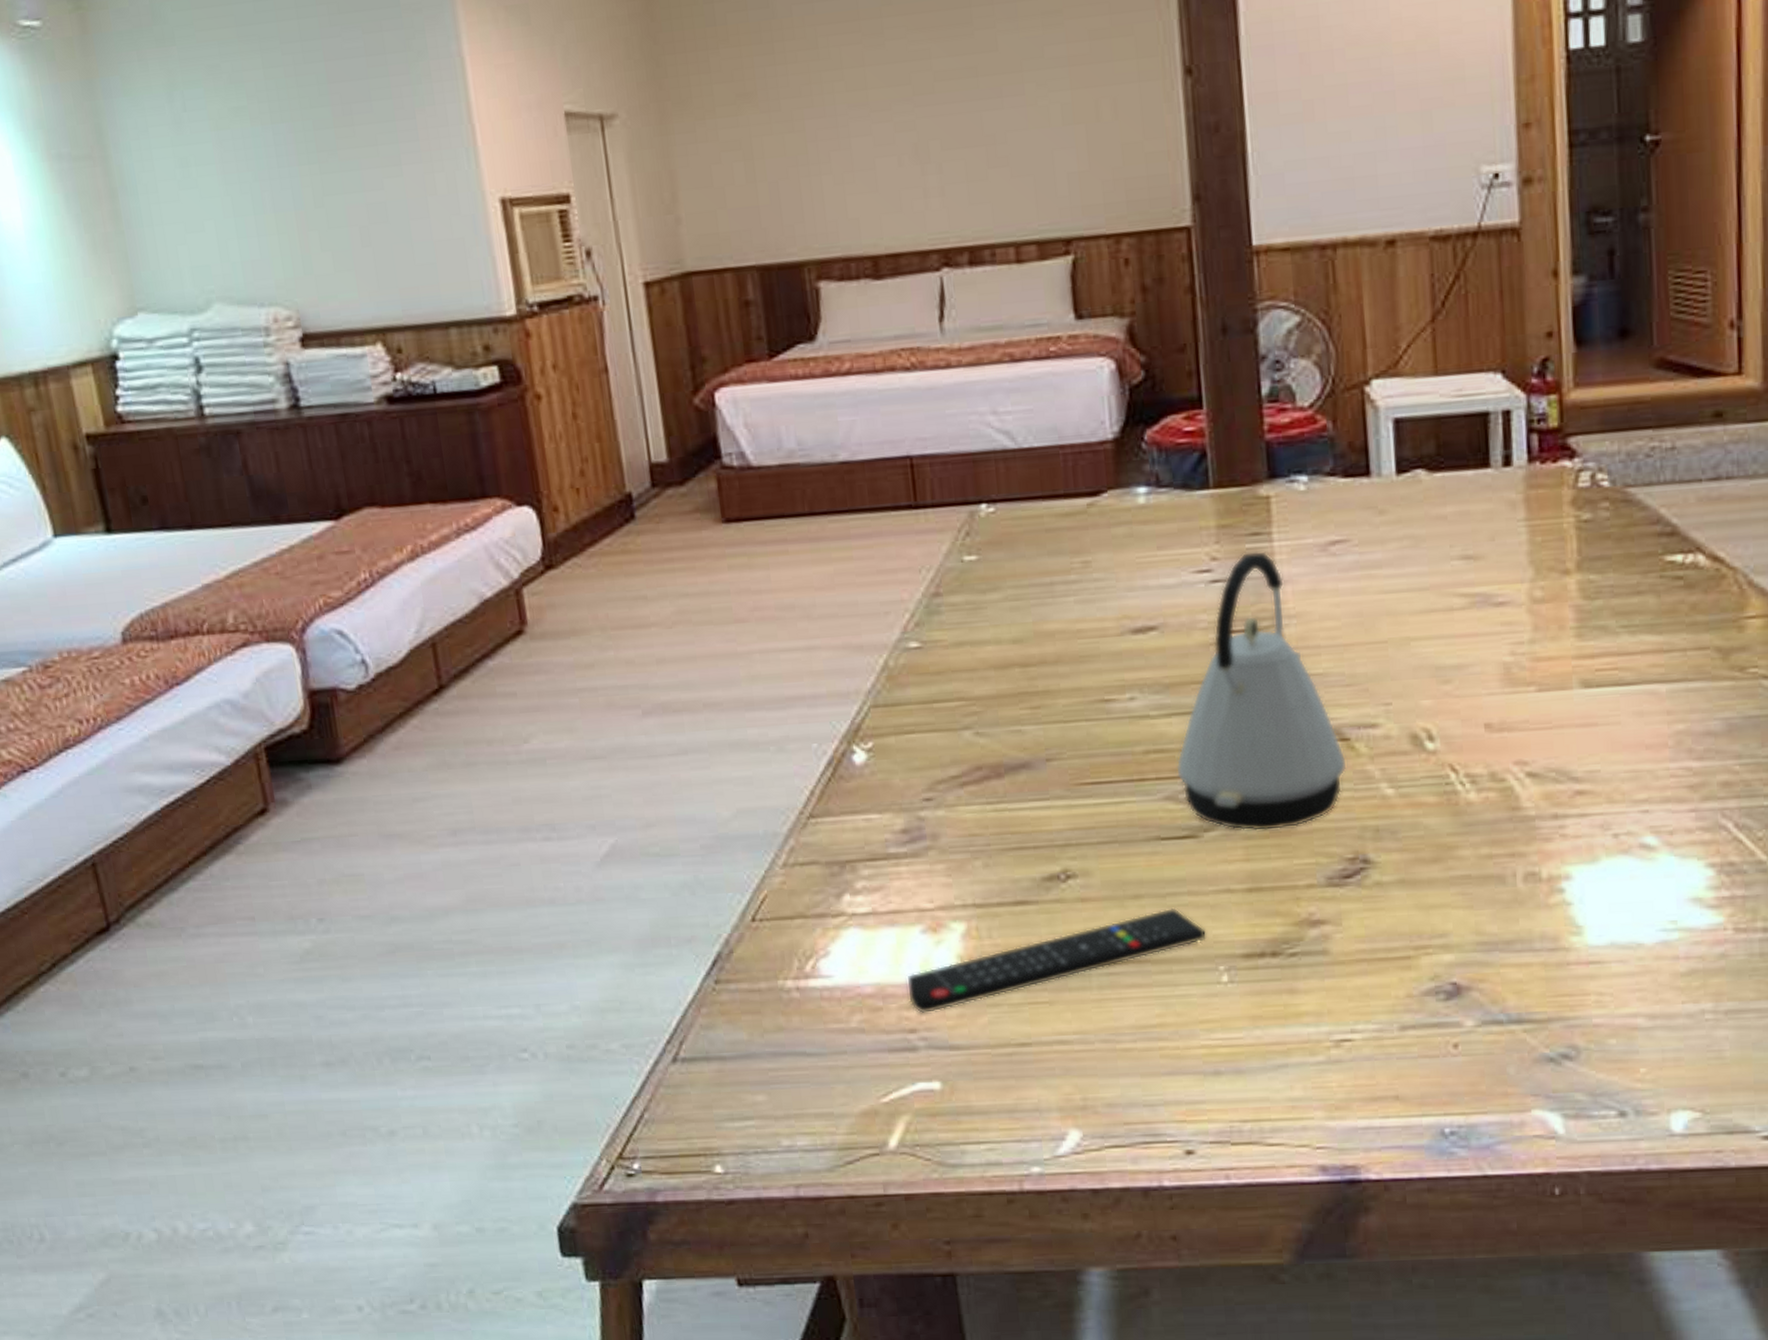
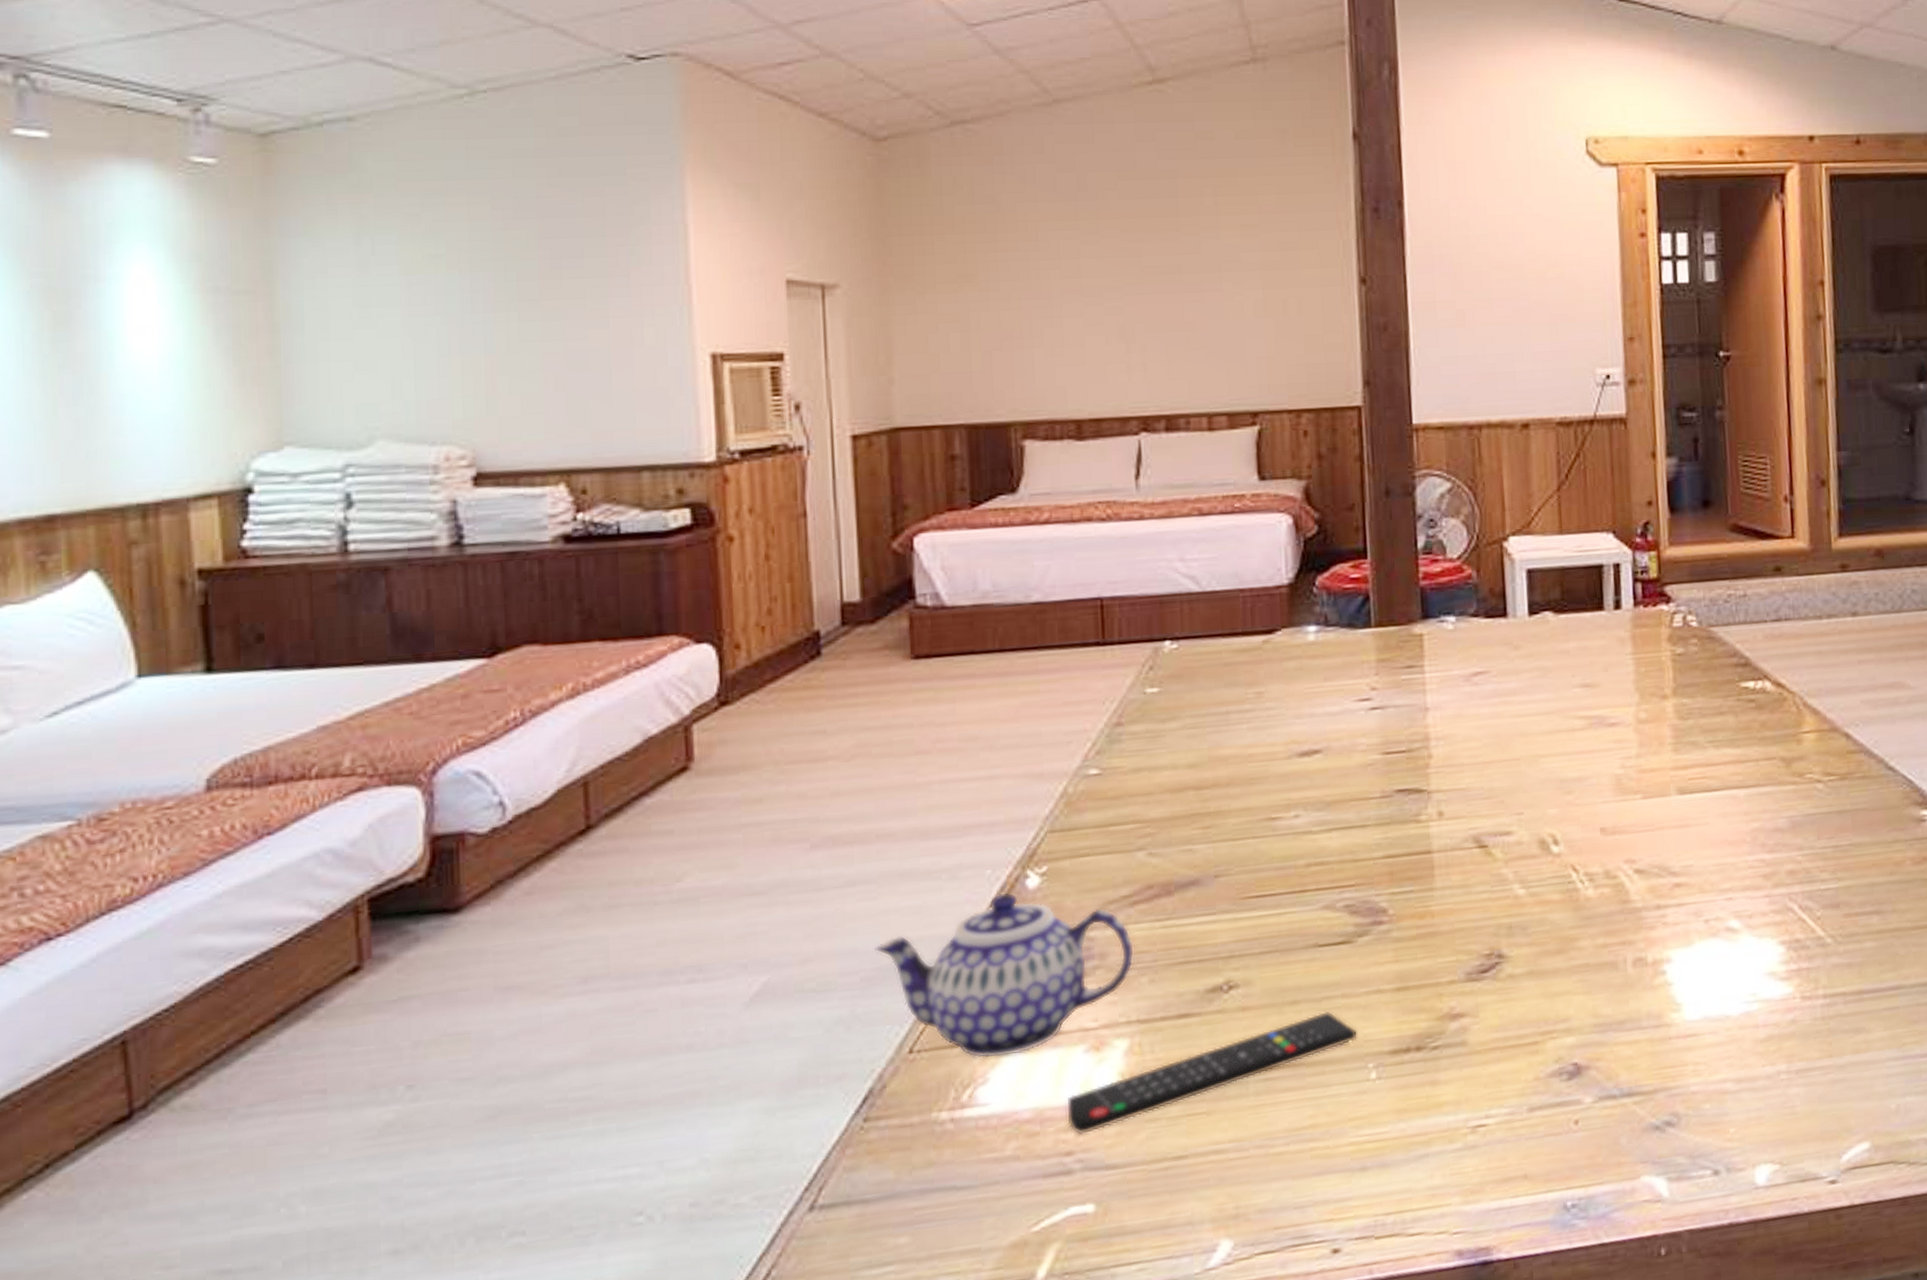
teapot: none [711,767,967,932] -> present [875,892,1135,1059]
kettle: present [1176,550,1347,832] -> none [1334,681,1485,934]

